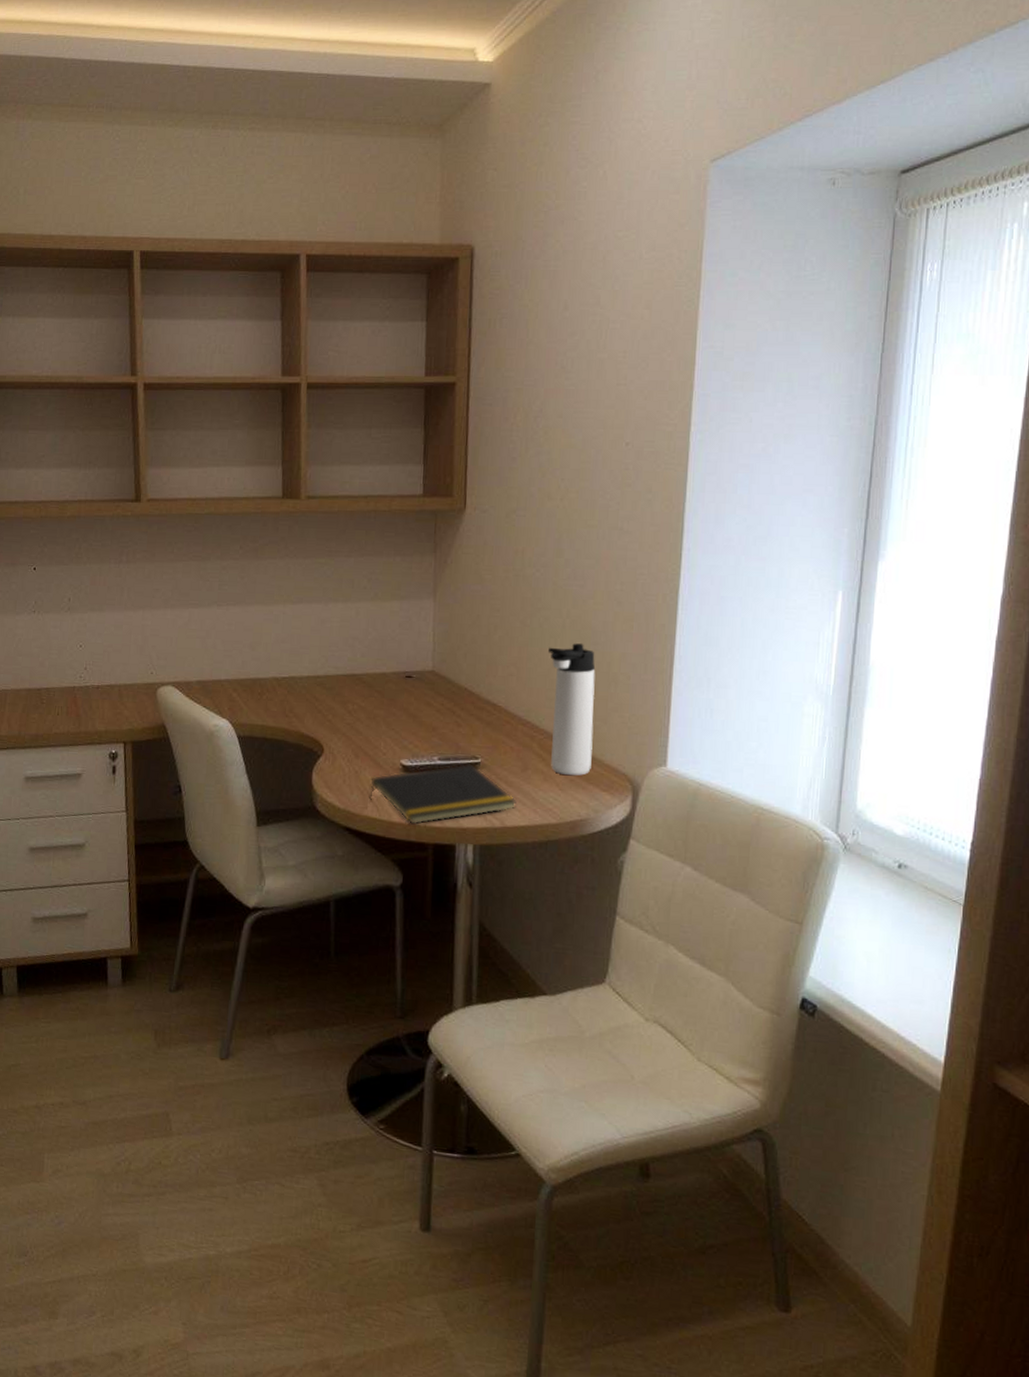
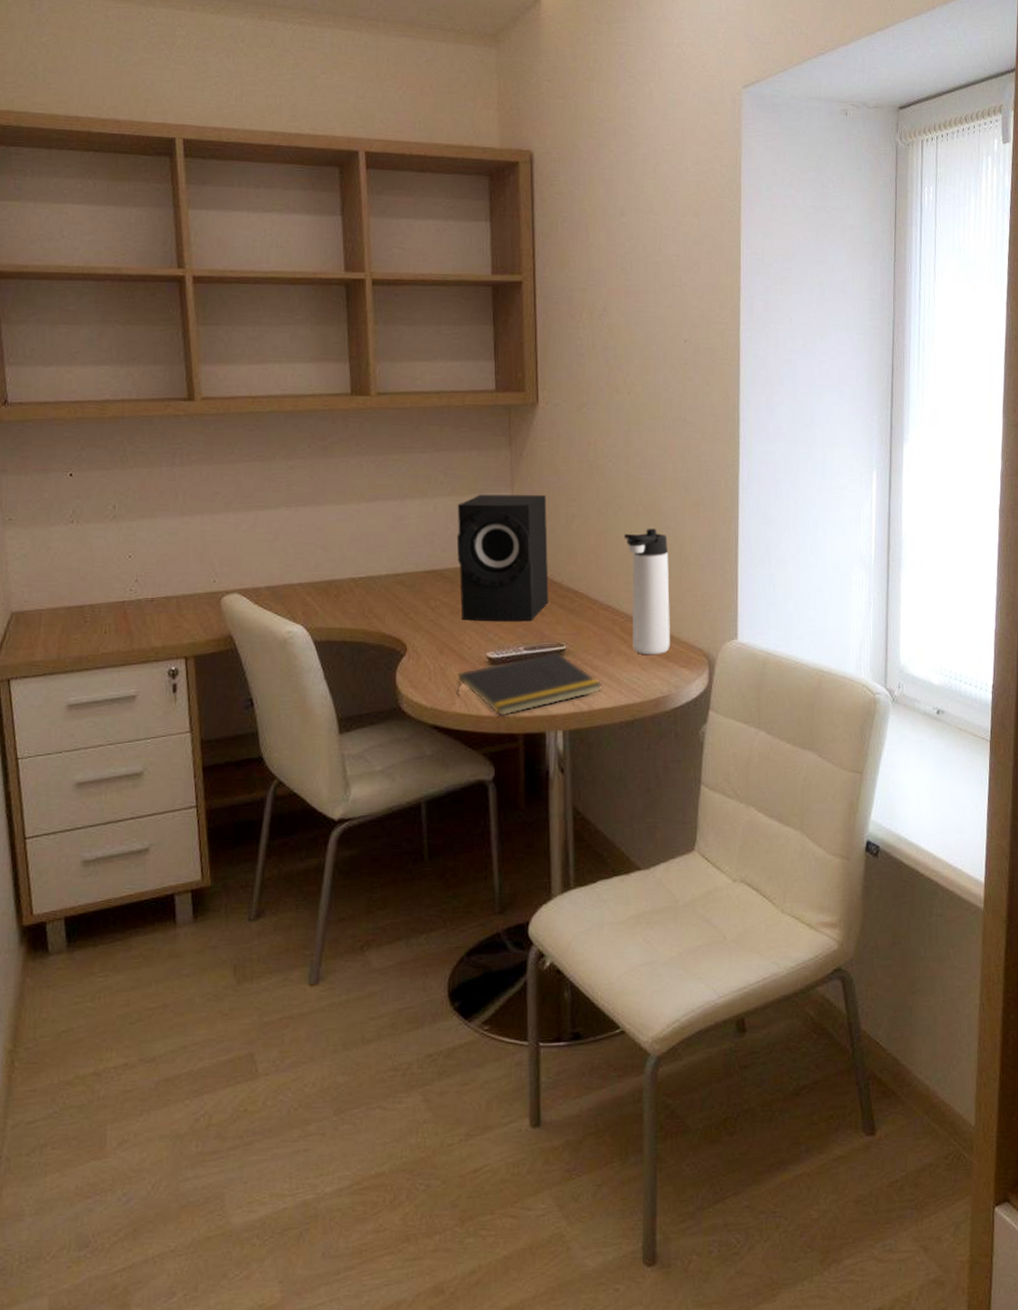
speaker: none [376,601,469,732] -> present [456,494,549,622]

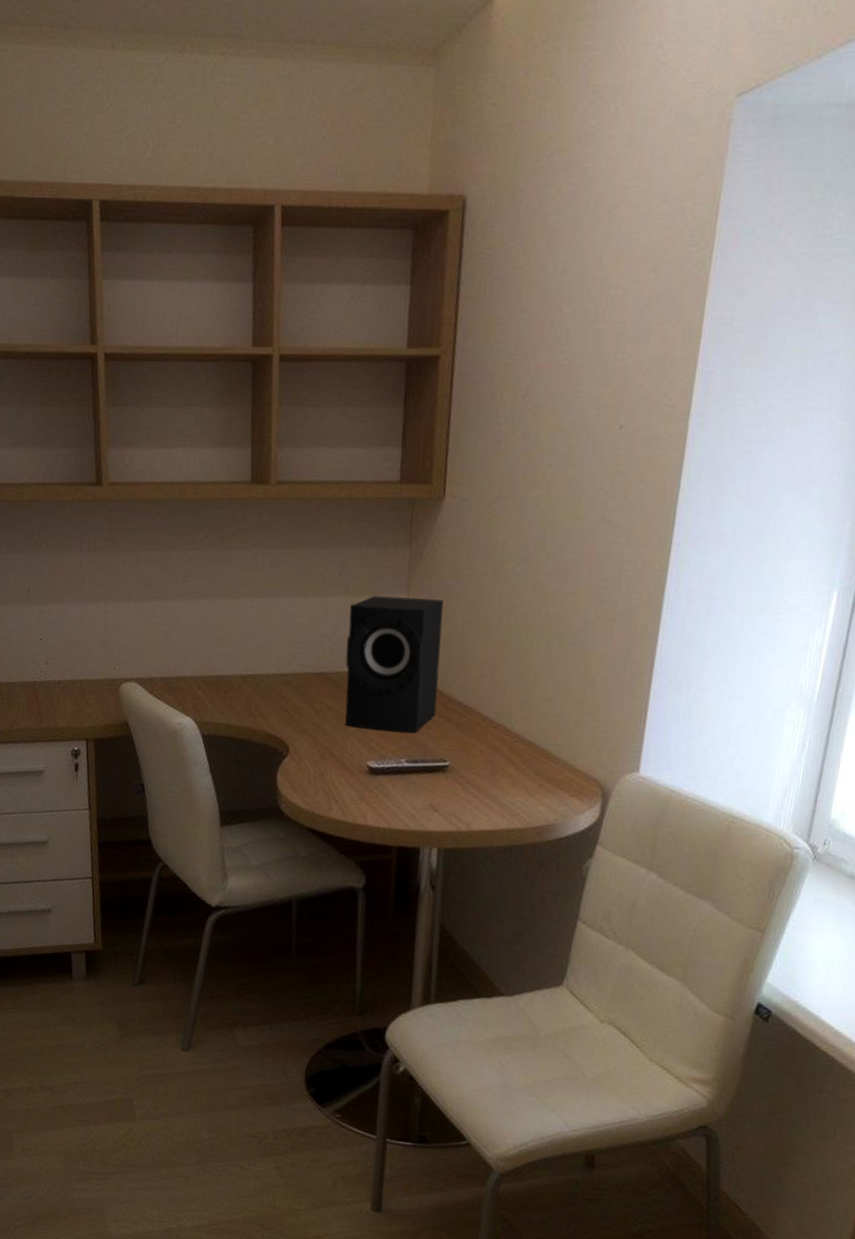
notepad: present [457,651,602,716] -> none [334,766,484,827]
thermos bottle: present [624,529,670,655] -> none [520,643,573,781]

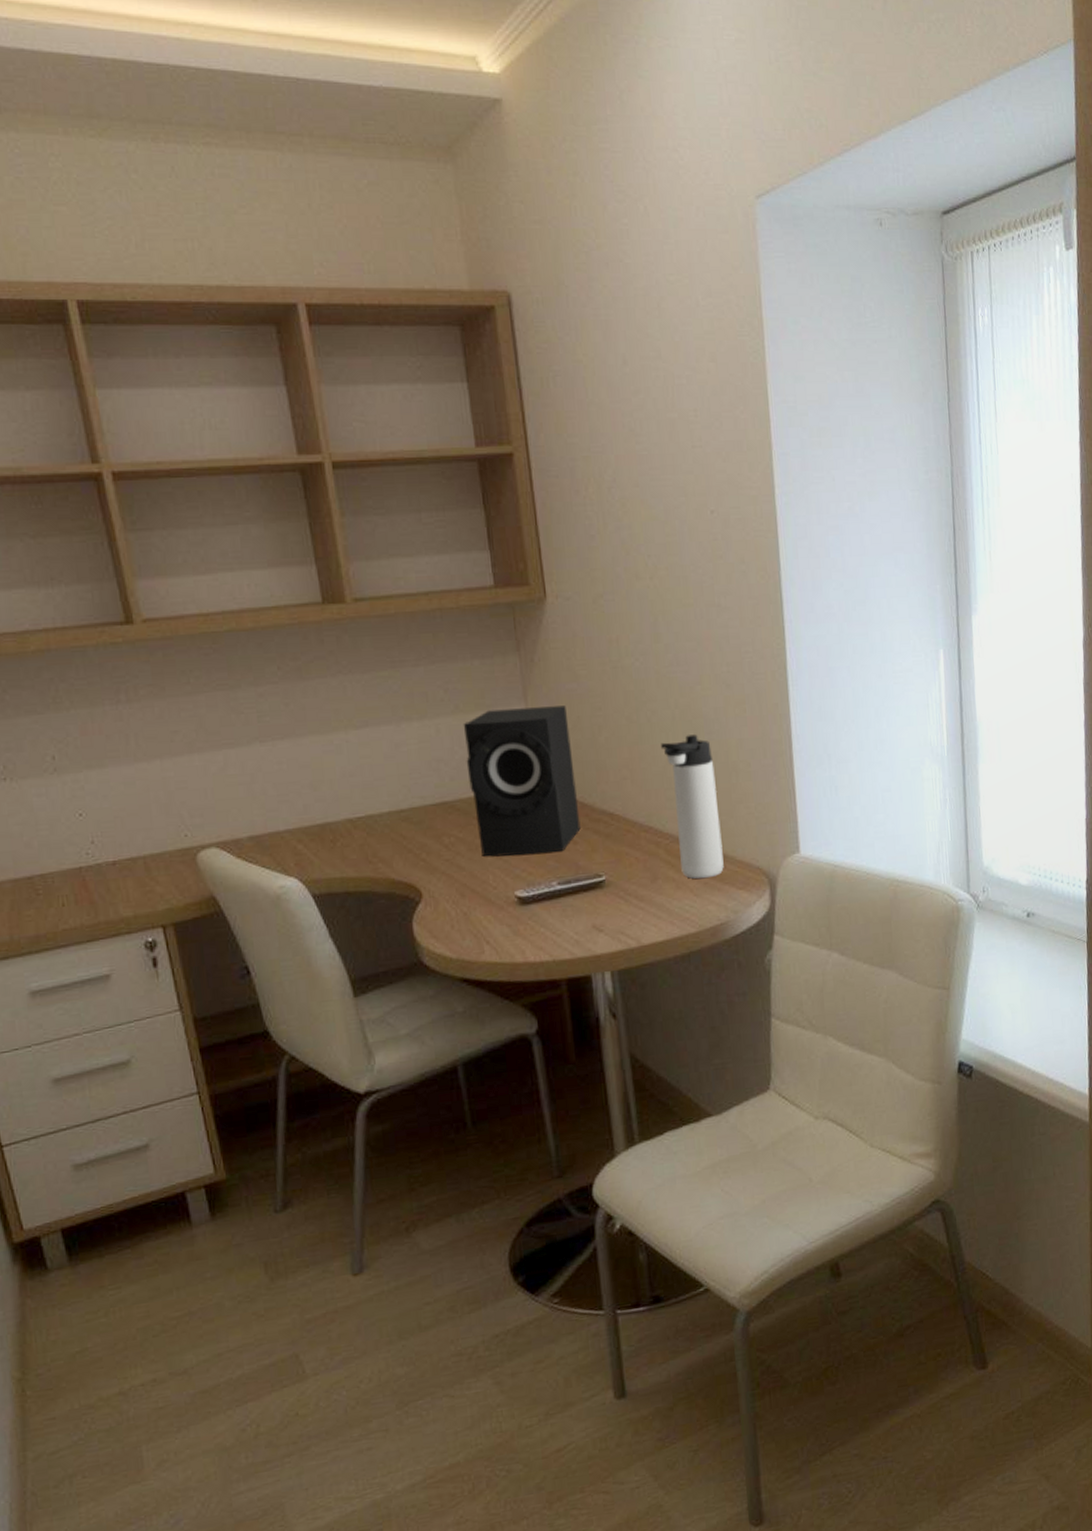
thermos bottle: none [520,643,573,781] -> present [661,734,724,879]

